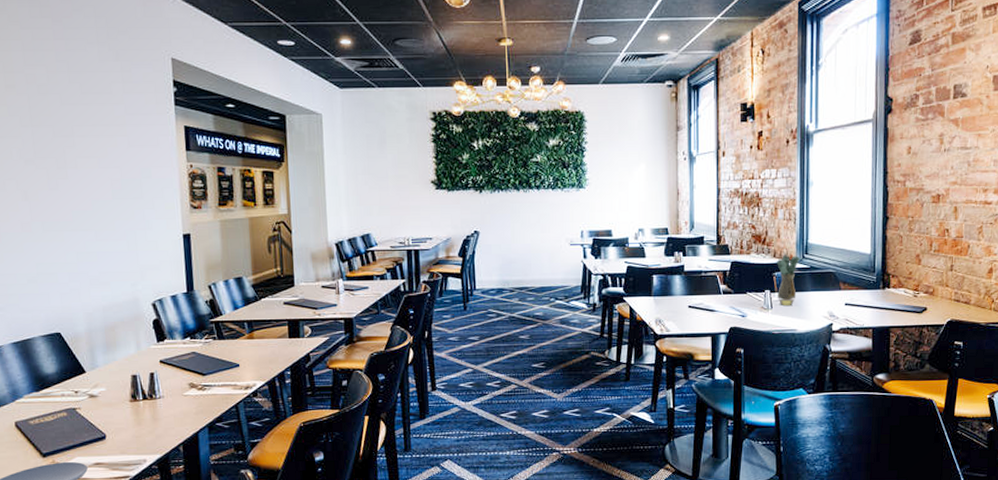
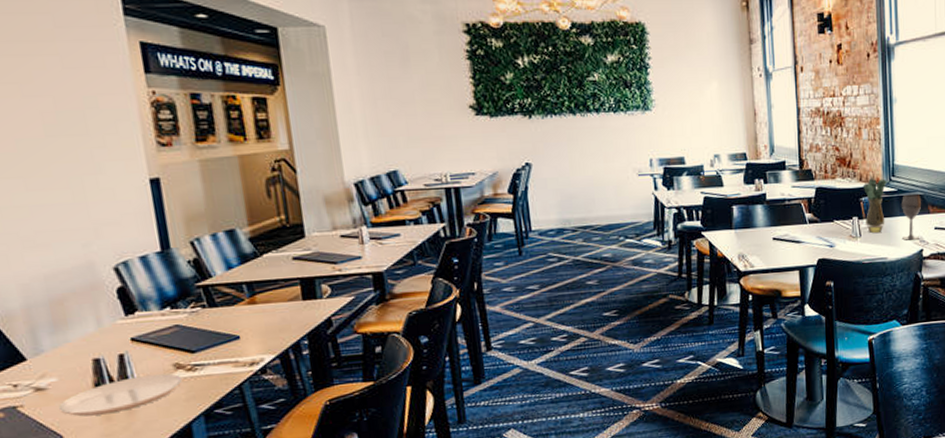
plate: none [104,391,195,420] -> present [58,373,183,417]
wine glass: none [813,271,833,314] -> present [902,194,921,240]

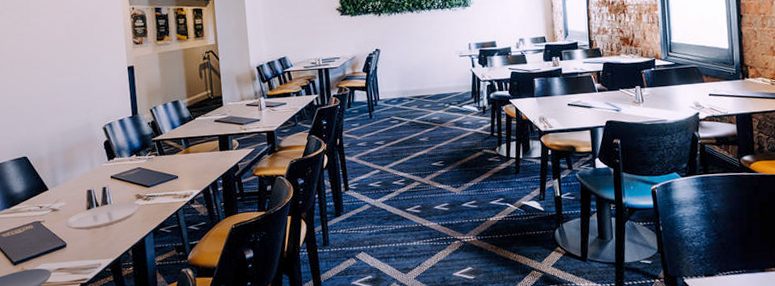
vase: present [862,175,887,233] -> none [644,52,665,99]
wine glass: present [902,194,921,240] -> none [679,66,696,105]

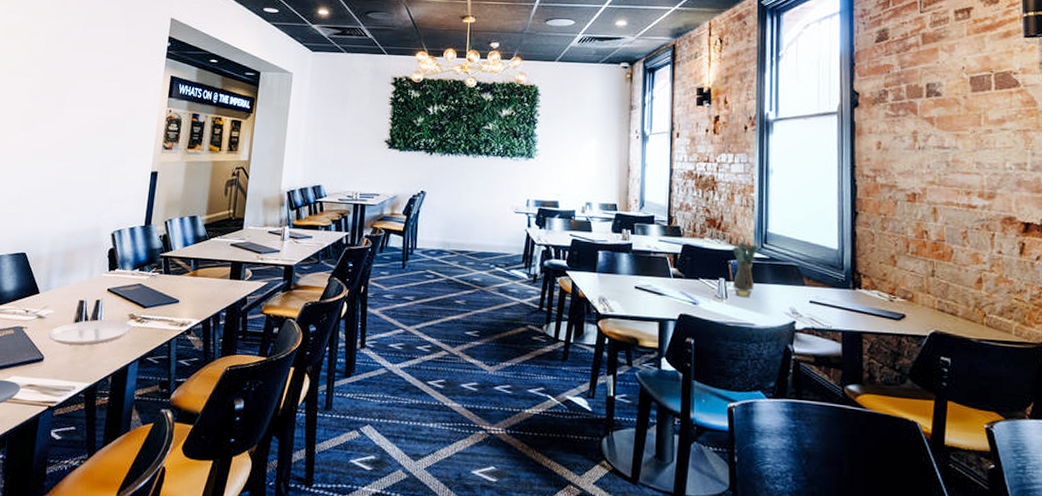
vase: none [644,52,665,99] -> present [732,240,758,297]

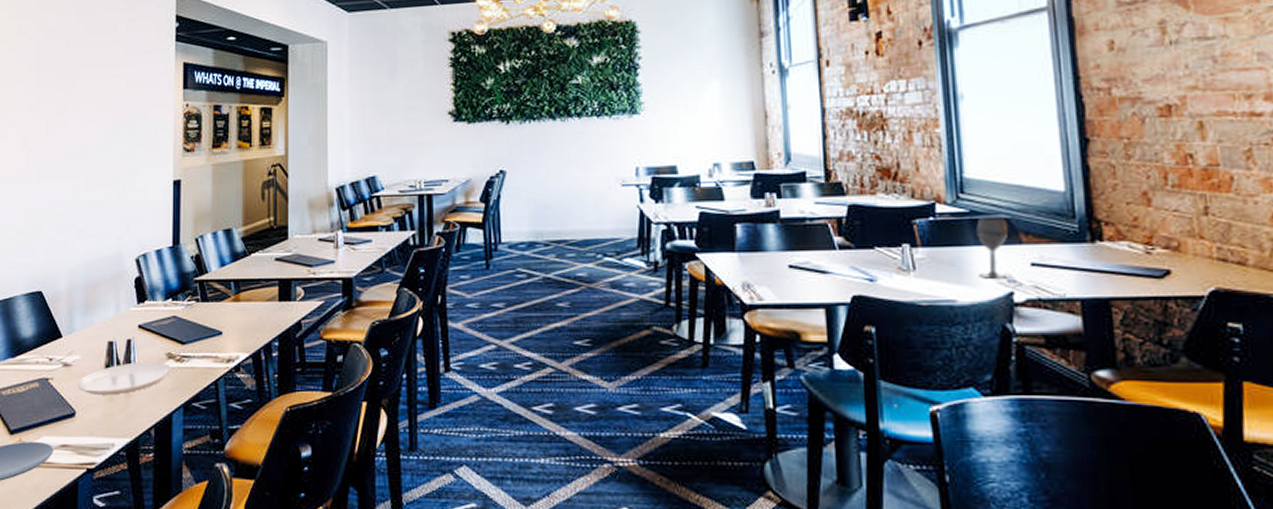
vase: present [732,240,758,297] -> none [916,191,953,266]
wine glass: none [773,263,795,311] -> present [976,216,1008,279]

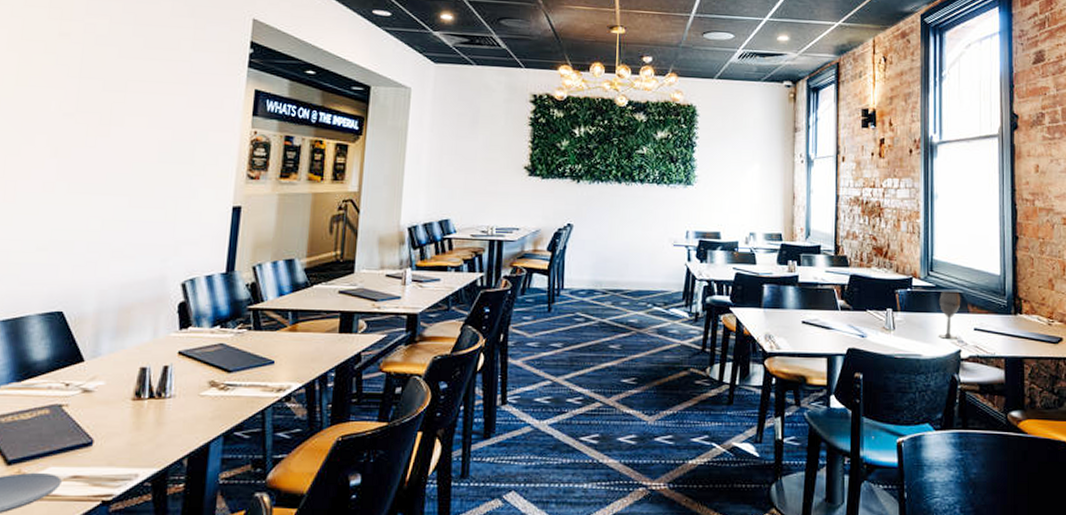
plate: present [76,362,171,395] -> none [97,389,213,423]

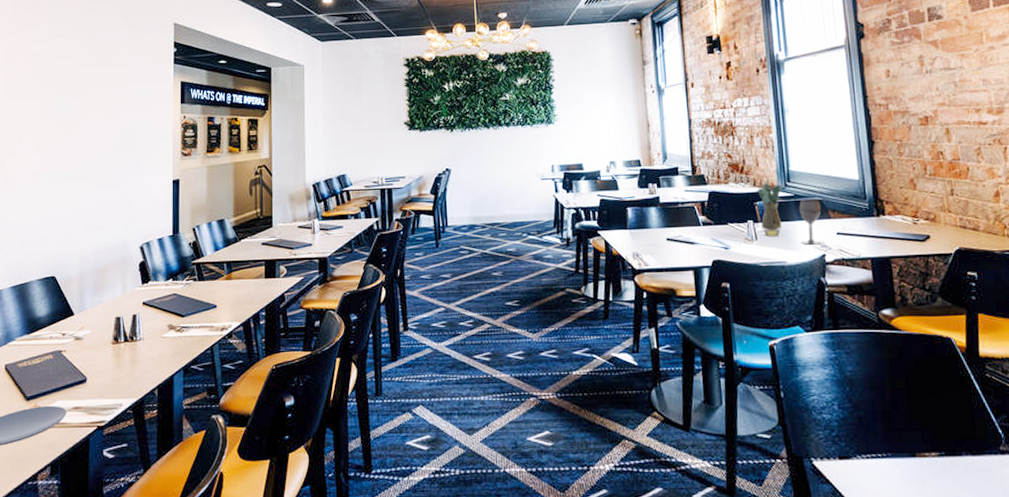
vase: none [899,268,924,327] -> present [757,181,783,236]

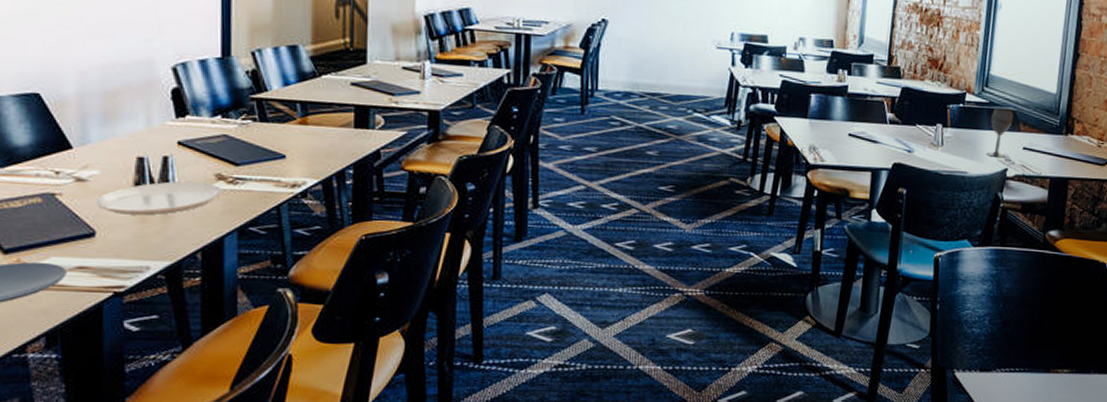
plate: none [87,333,172,363] -> present [95,181,222,216]
vase: present [757,181,783,236] -> none [950,82,979,144]

